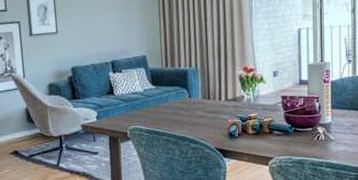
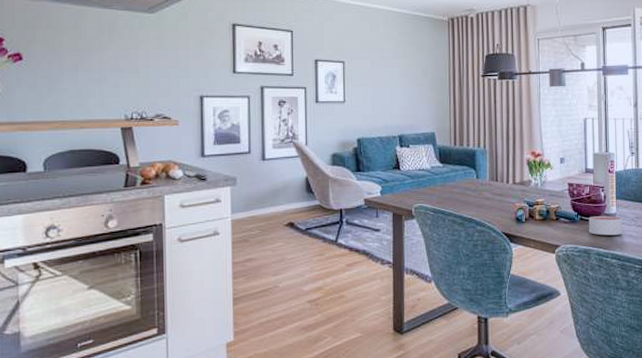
candle: none [303,126,338,146] -> present [589,216,623,236]

